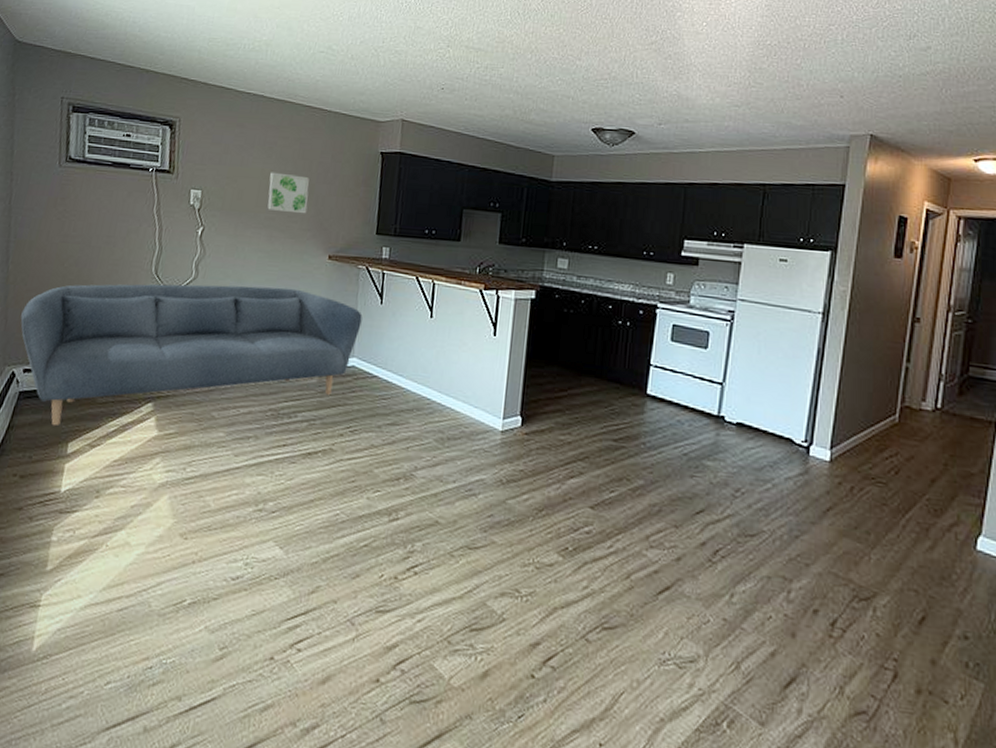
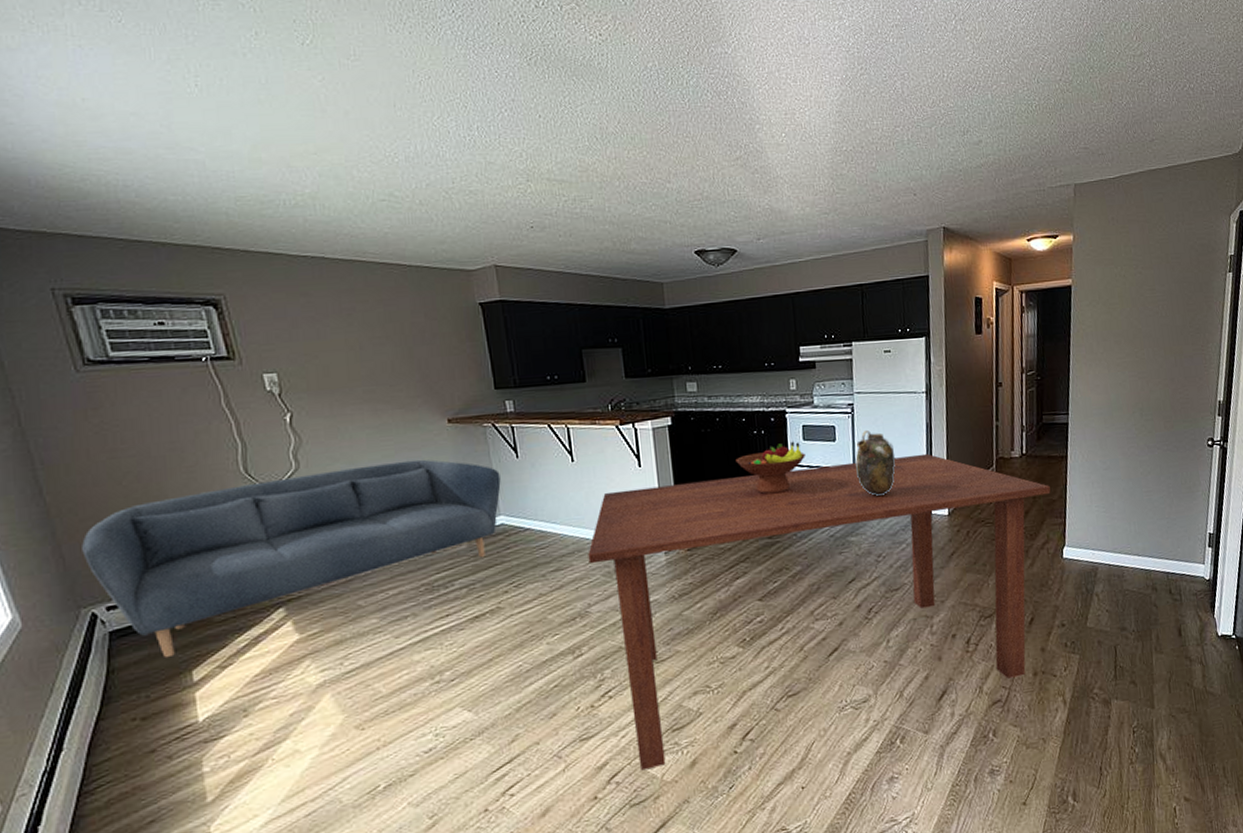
wall art: present [267,172,309,214] -> none [357,340,411,383]
dining table: none [425,355,969,689] -> present [588,453,1051,771]
fruit bowl: none [594,339,671,394] -> present [736,441,805,494]
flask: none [724,342,775,421] -> present [855,429,896,496]

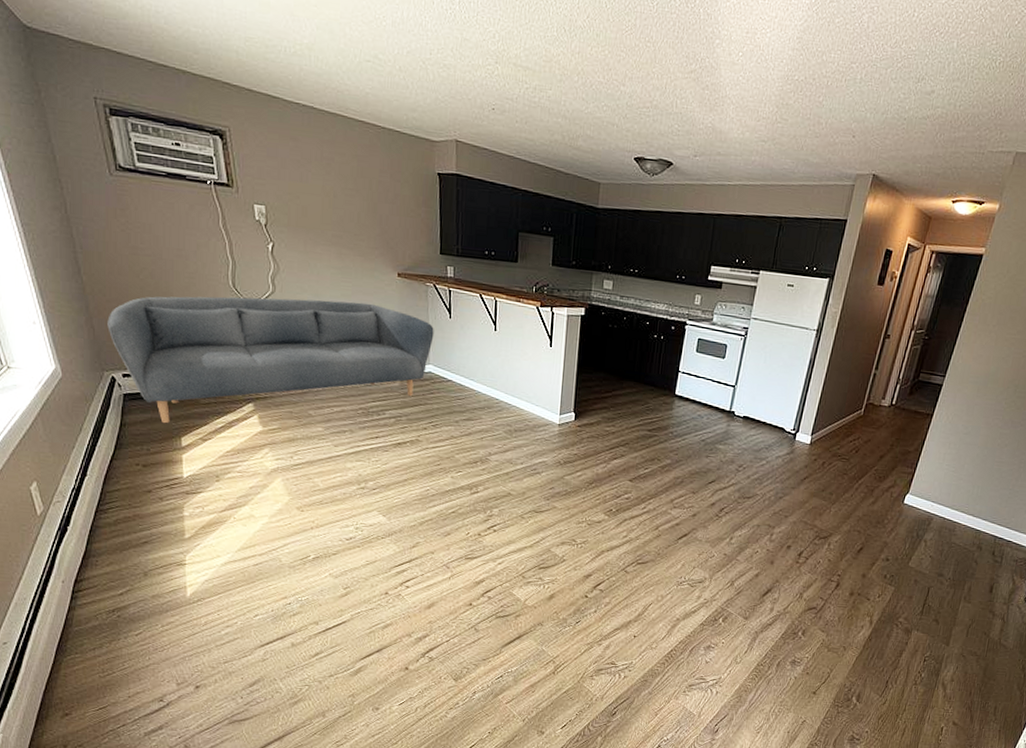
dining table: present [588,453,1051,771] -> none [495,363,909,593]
fruit bowl: present [736,441,805,494] -> none [633,350,695,394]
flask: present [855,429,896,496] -> none [736,353,775,415]

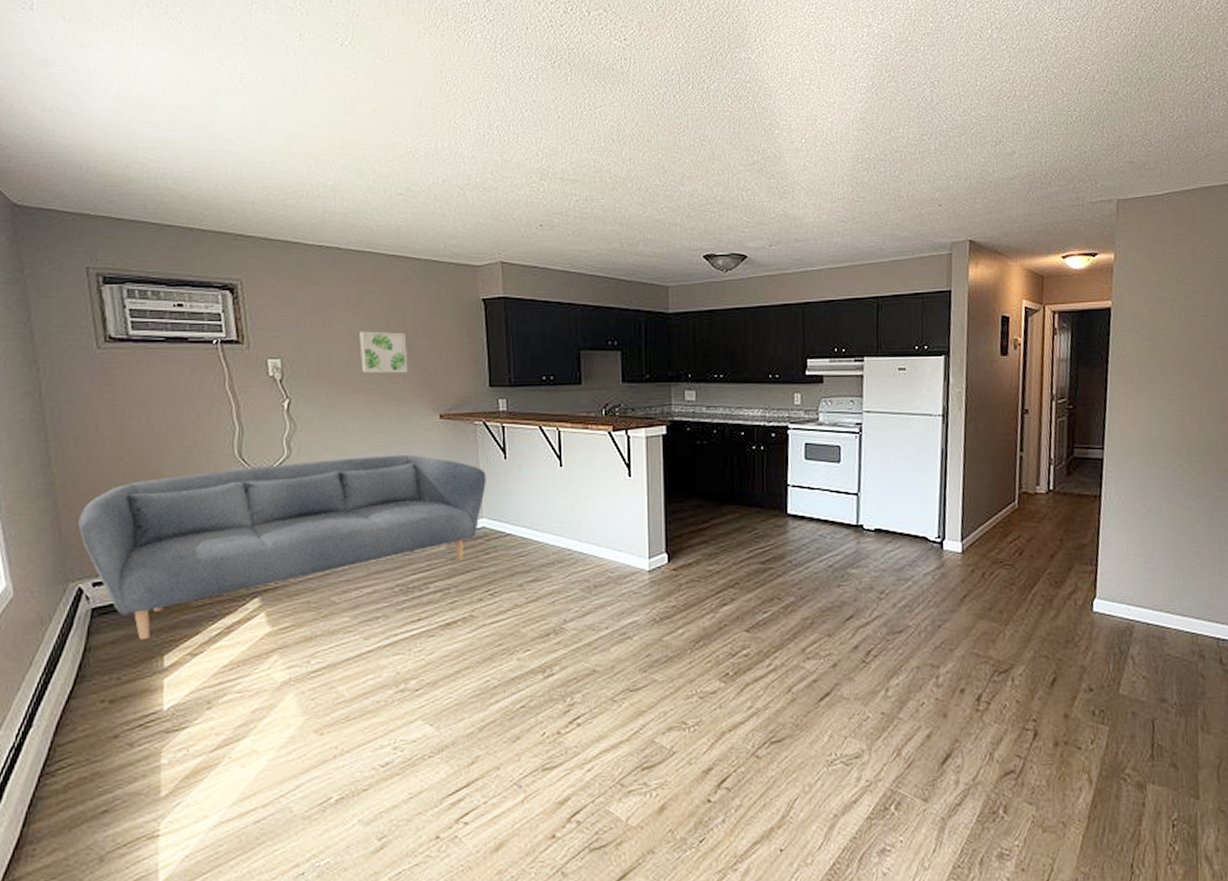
wall art: none [331,189,373,233] -> present [359,331,408,374]

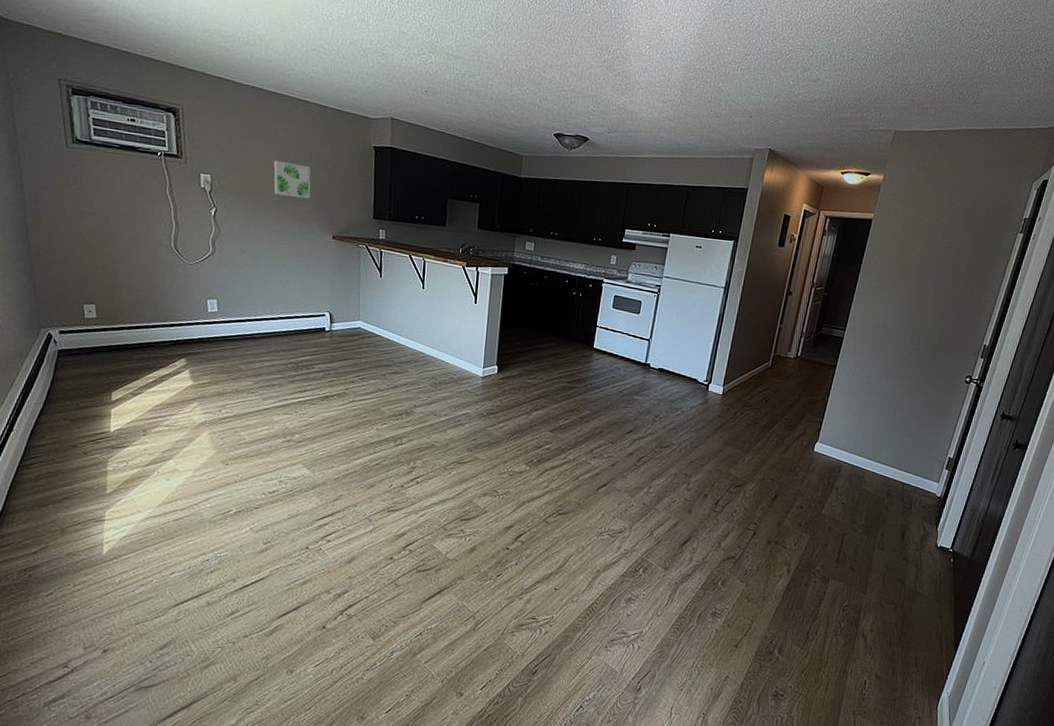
sofa: present [78,454,486,641] -> none [49,257,365,379]

